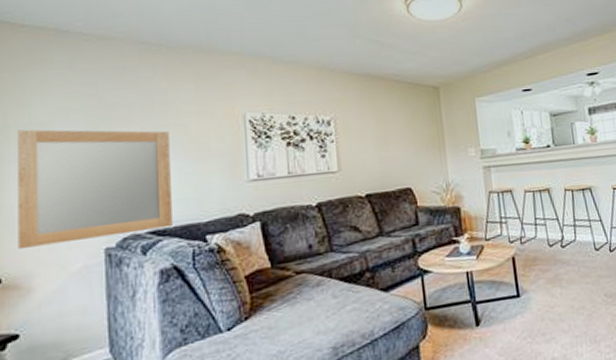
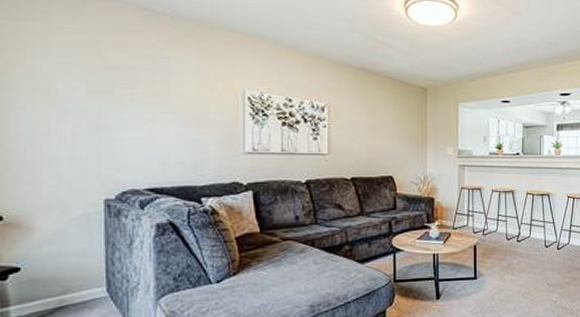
home mirror: present [18,129,172,250] -> none [19,78,170,192]

